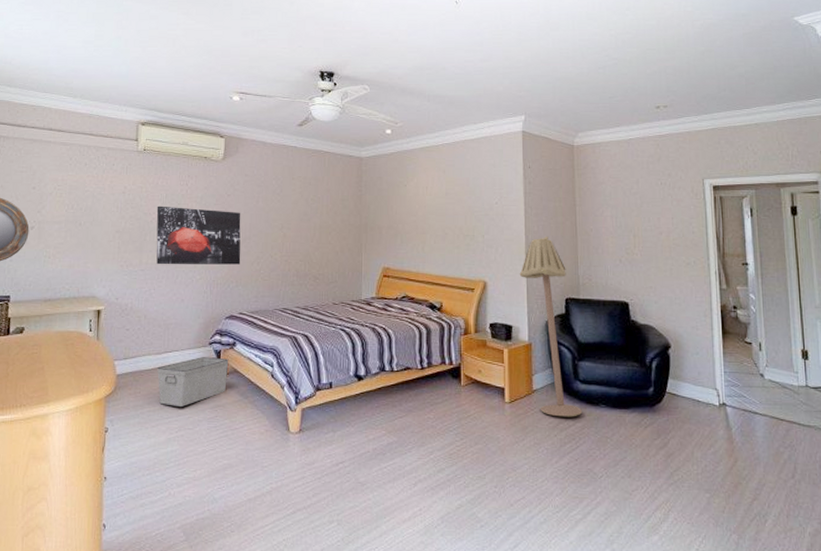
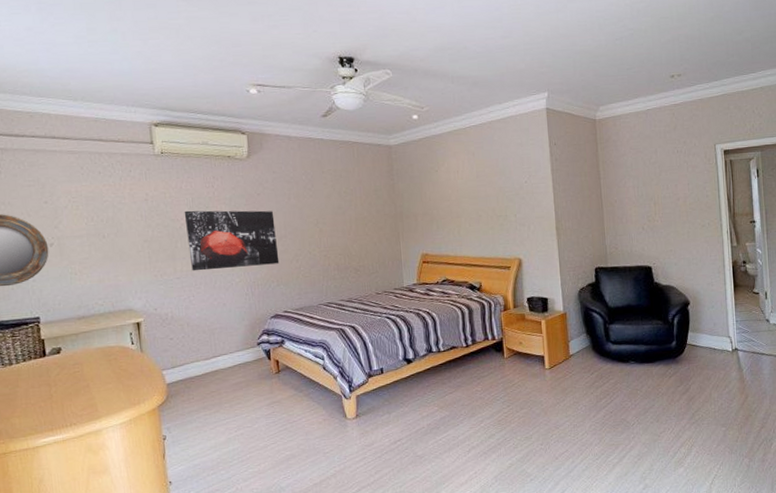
storage bin: present [157,357,229,407] -> none [208,356,280,408]
floor lamp: present [519,236,583,417] -> none [551,210,615,377]

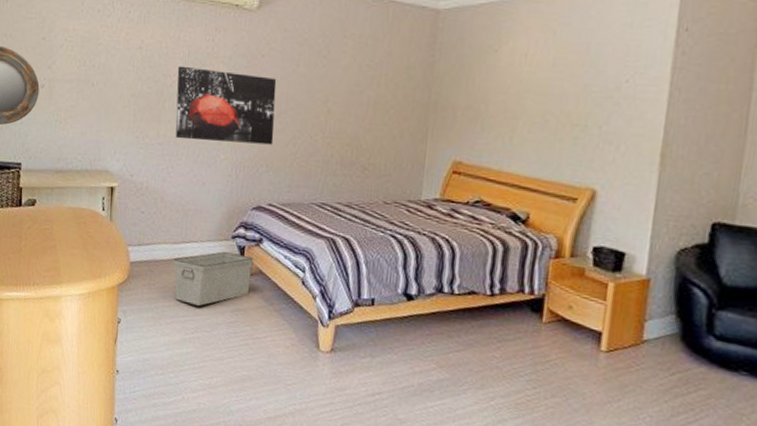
storage bin: none [208,356,280,408] -> present [173,252,254,306]

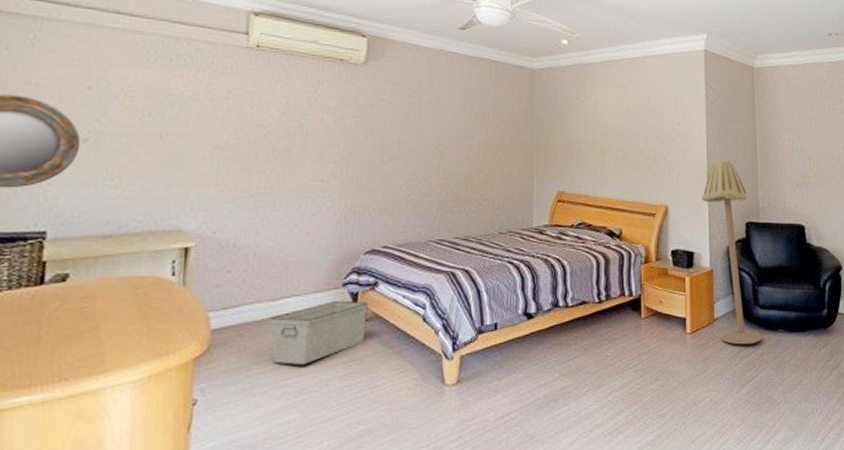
wall art: present [175,65,277,145] -> none [272,116,387,190]
floor lamp: none [646,132,721,382] -> present [701,158,762,345]

